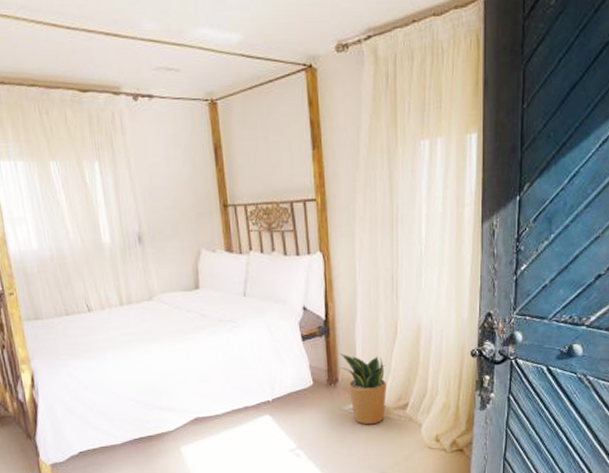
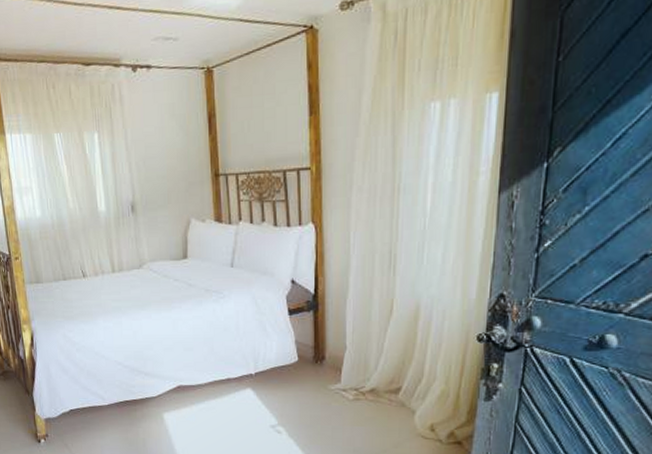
potted plant: present [340,353,387,425] -> none [328,330,379,407]

